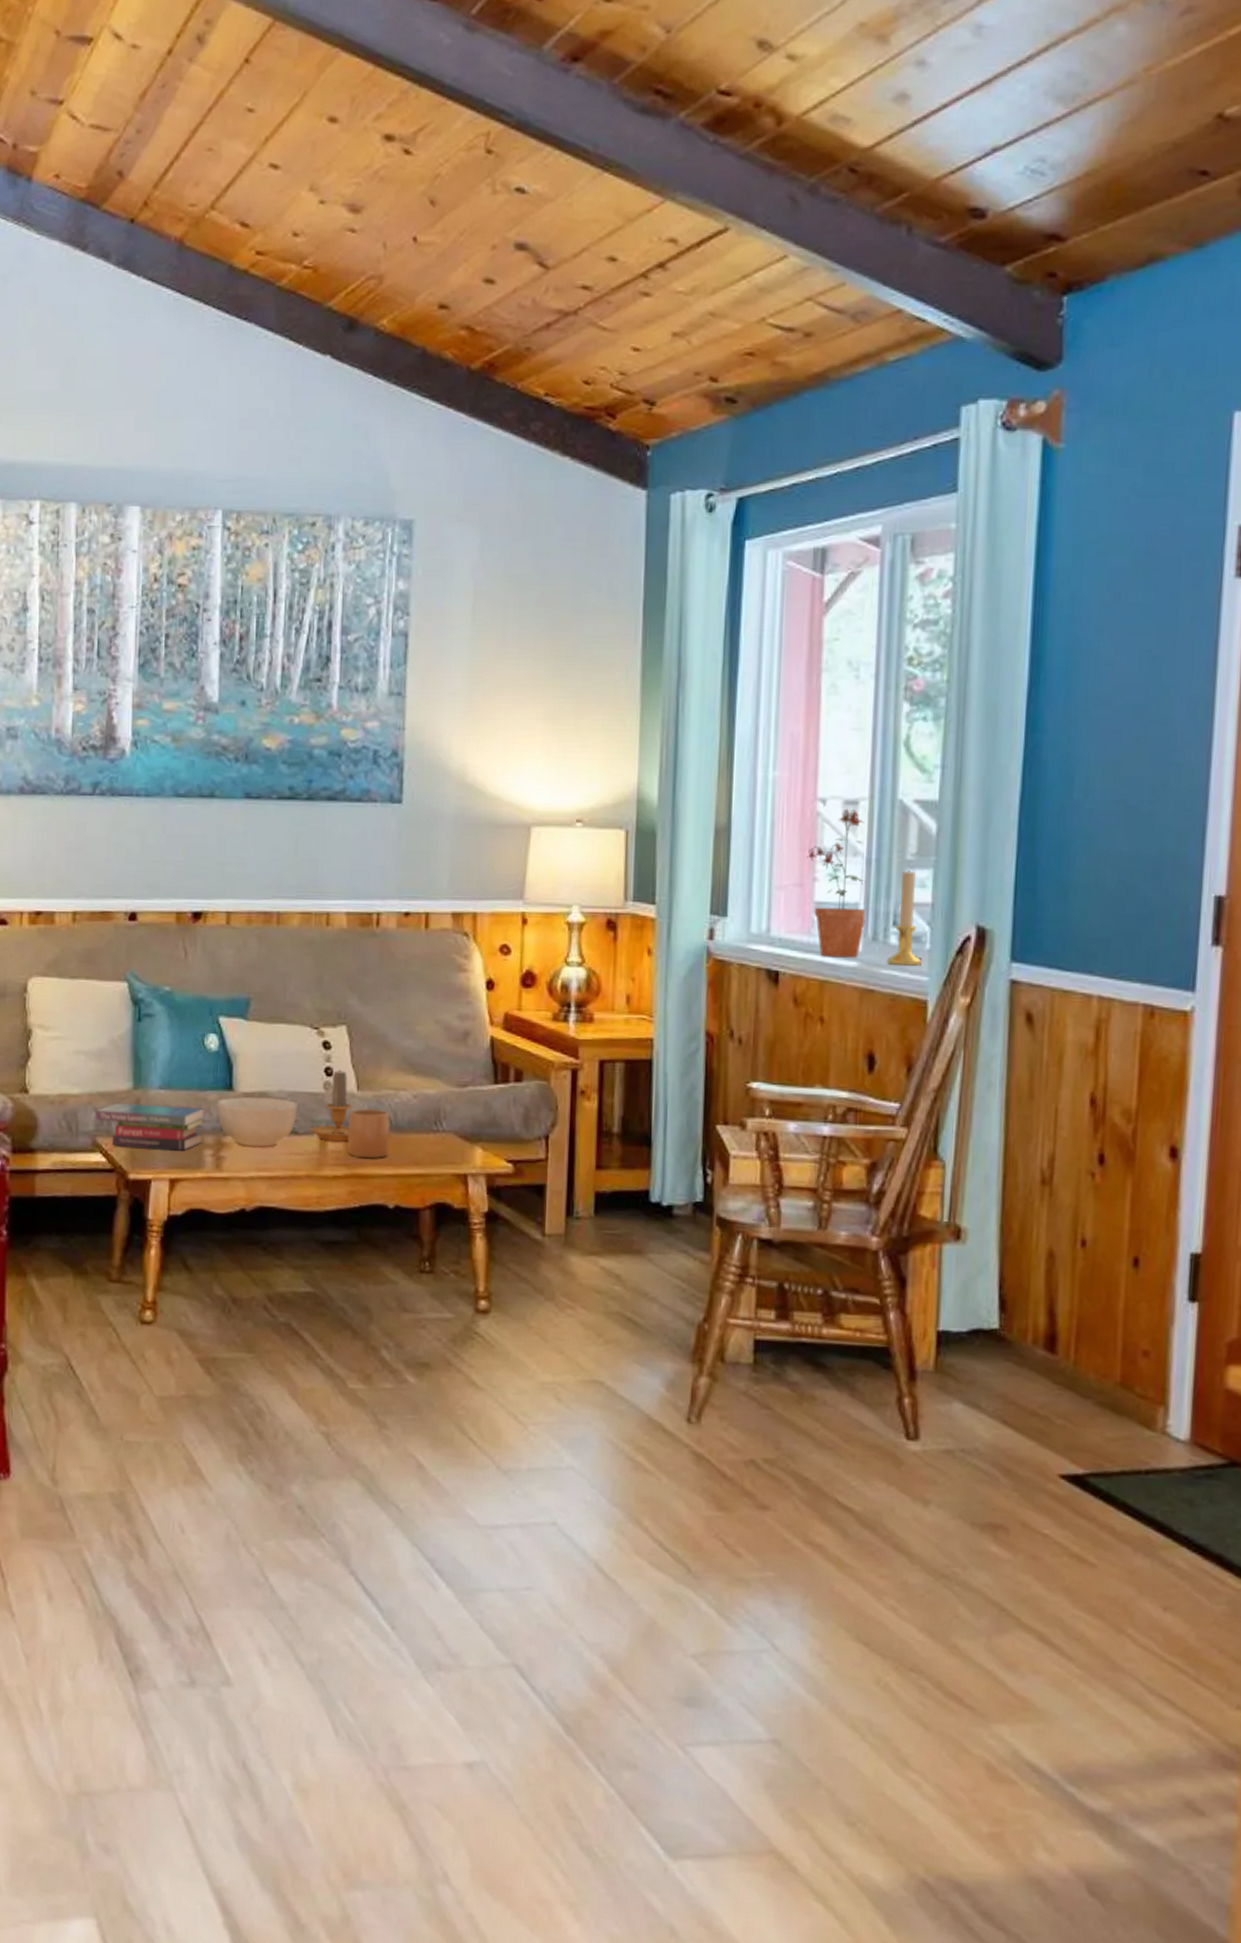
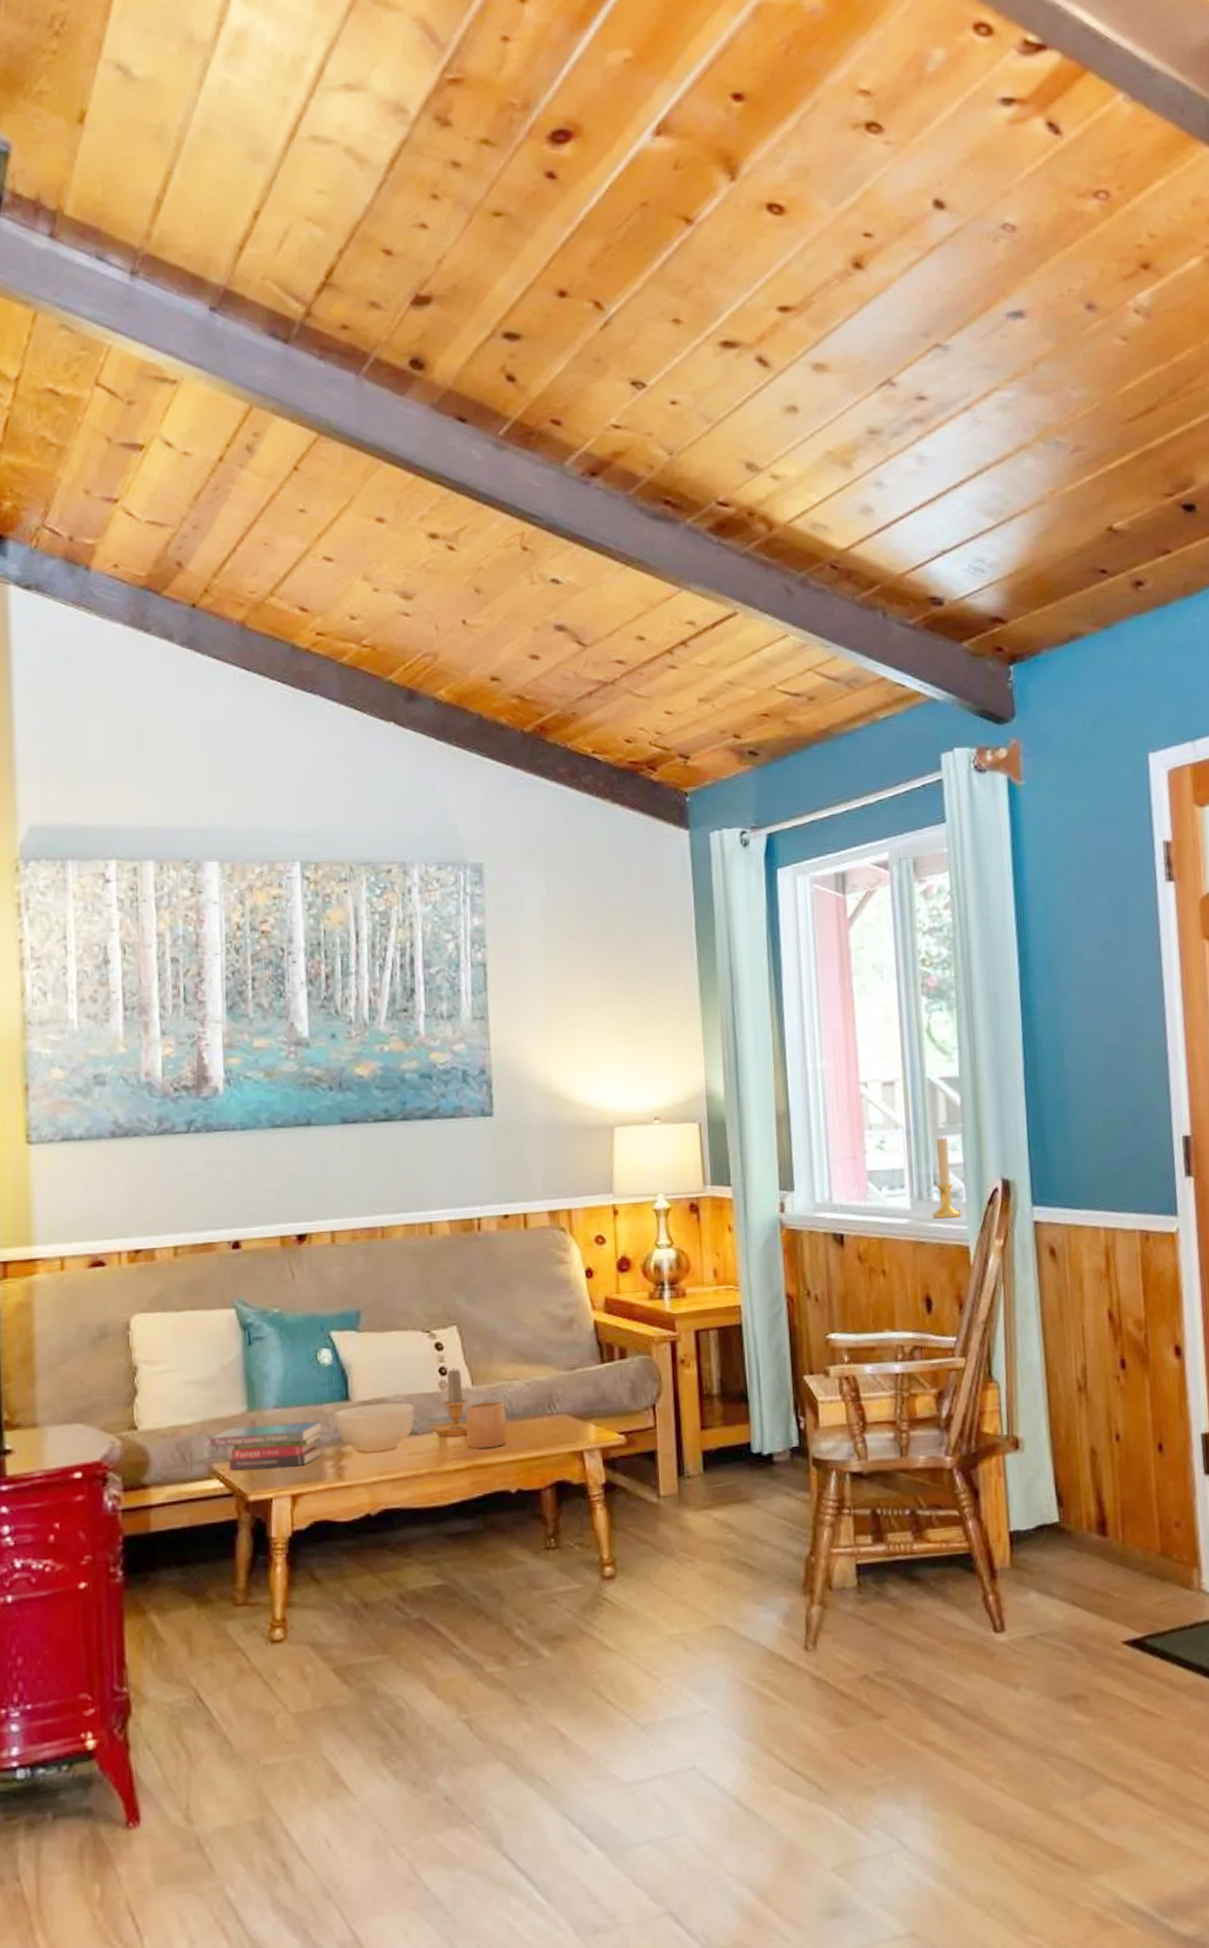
potted plant: present [807,808,866,958] -> none [856,1089,911,1218]

